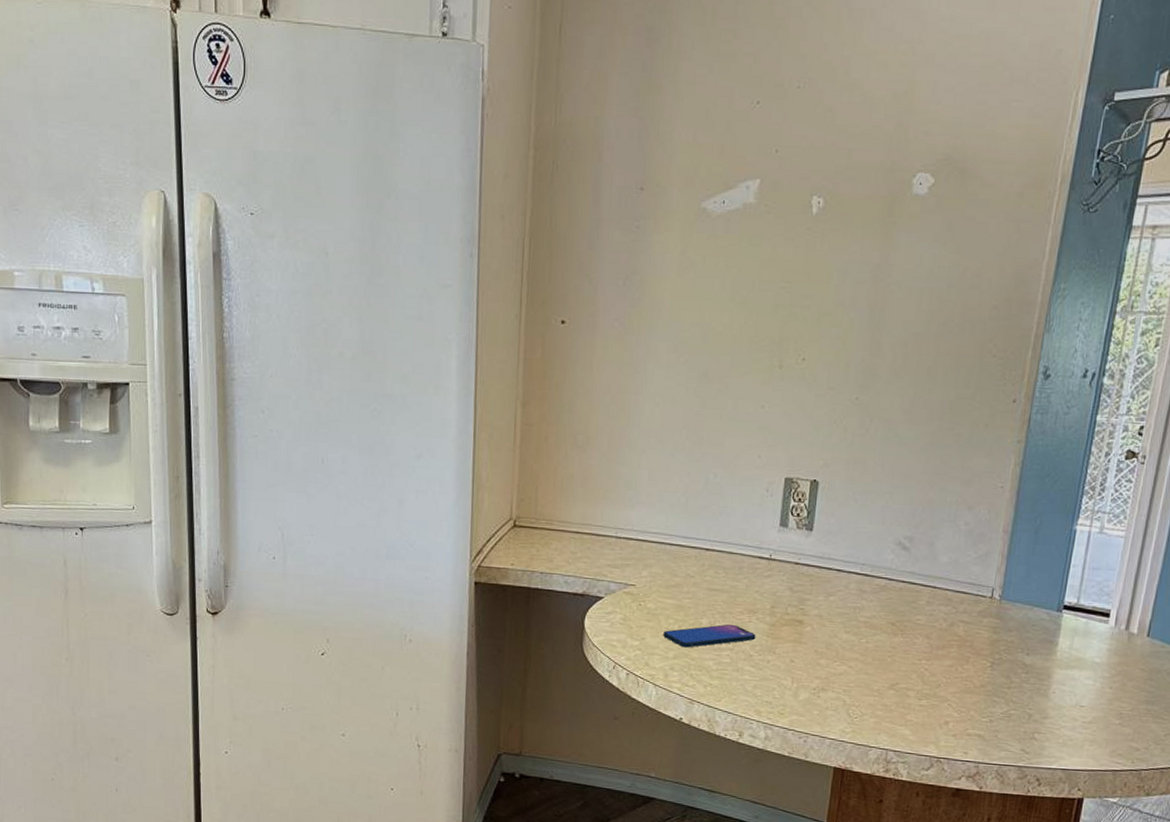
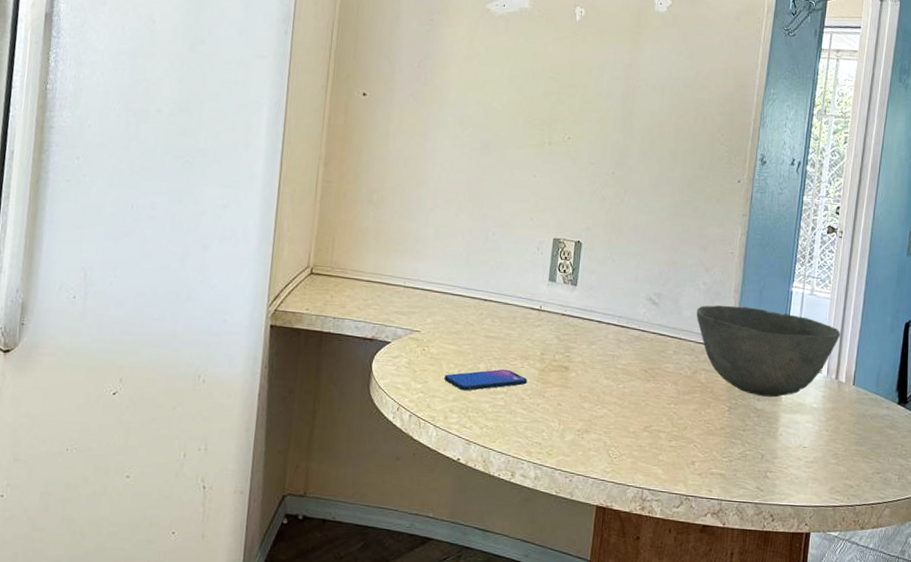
bowl: none [955,548,1135,652] -> present [696,305,840,398]

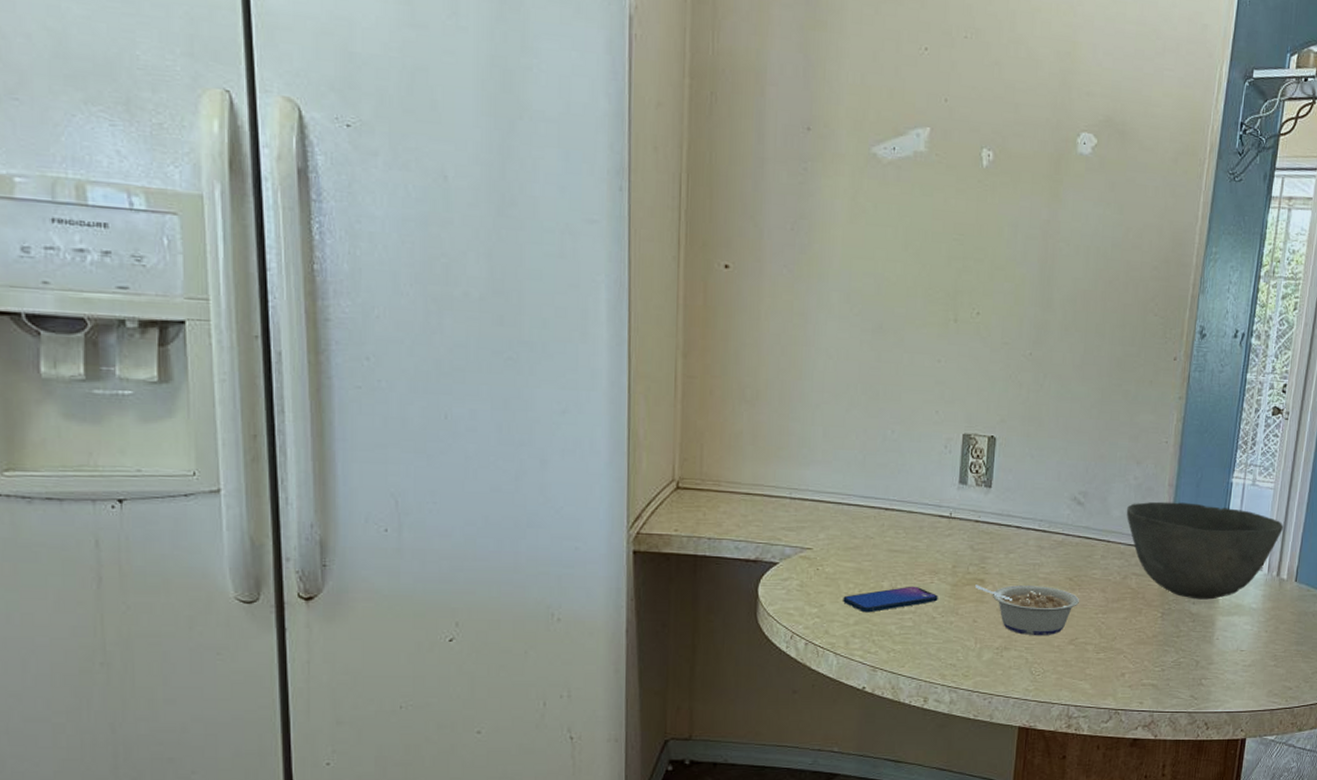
legume: none [560,371,653,422] -> present [975,584,1079,636]

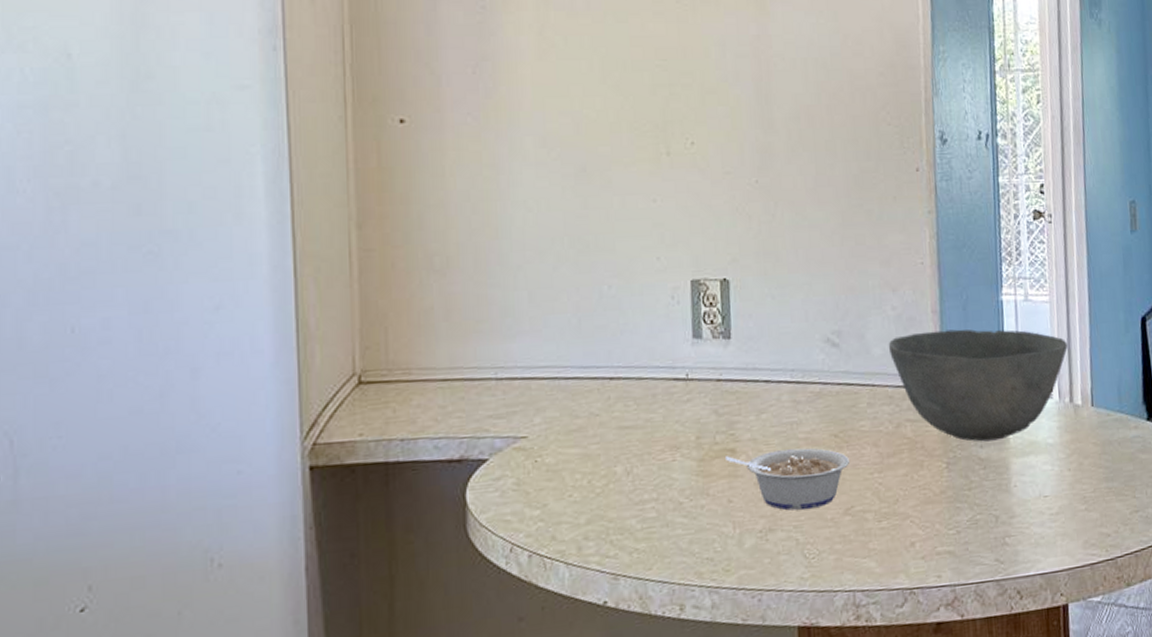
smartphone: present [843,586,938,613] -> none [570,467,684,508]

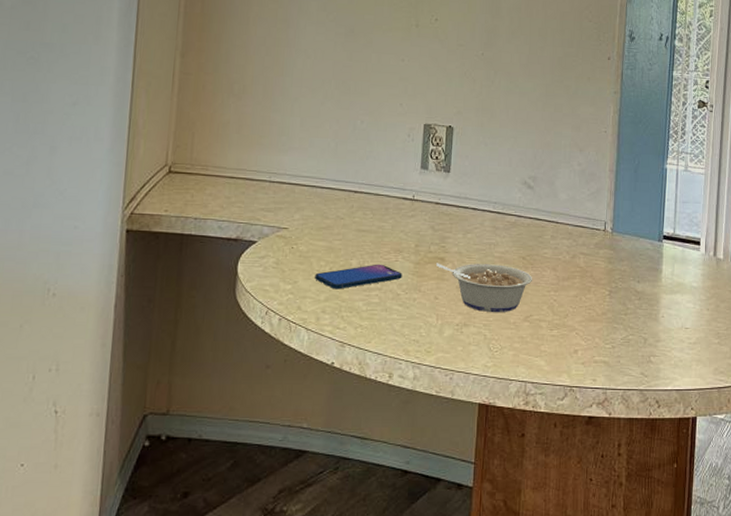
smartphone: none [570,467,684,508] -> present [315,264,402,290]
bowl: present [888,329,1068,442] -> none [572,185,716,279]

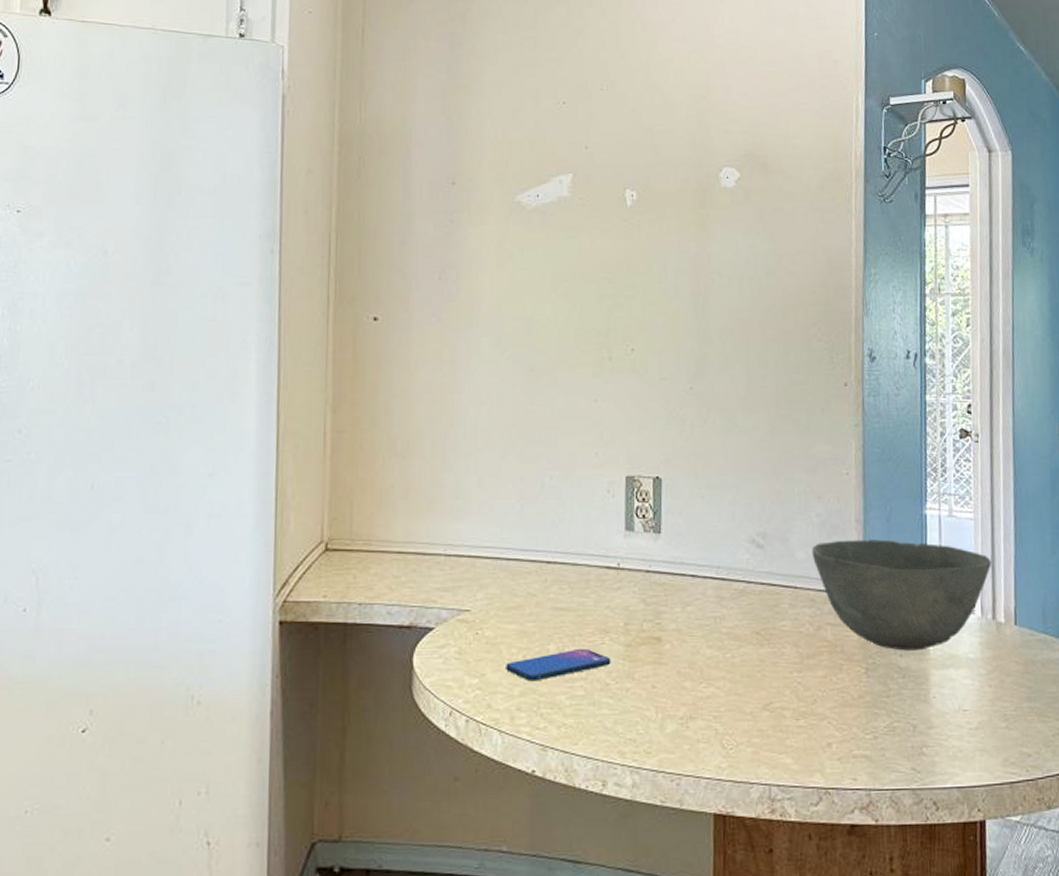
legume: present [436,263,532,313] -> none [651,642,770,702]
bowl: none [572,185,716,279] -> present [811,539,991,651]

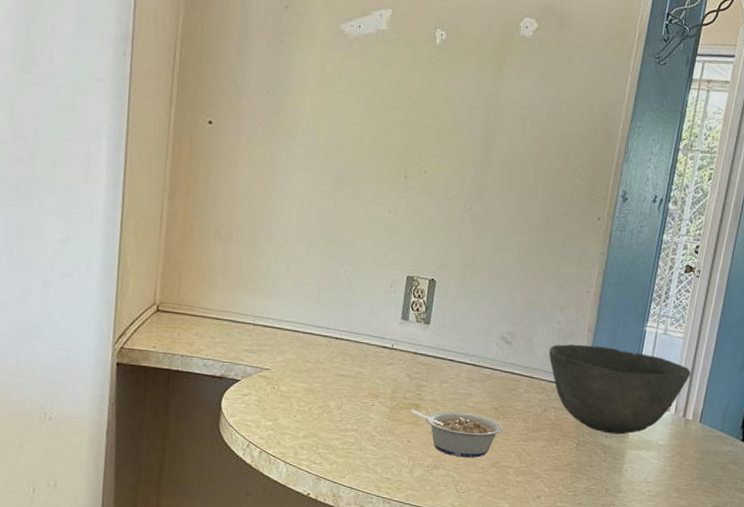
smartphone: present [506,648,611,682] -> none [294,406,378,428]
legume: none [651,642,770,702] -> present [411,409,503,458]

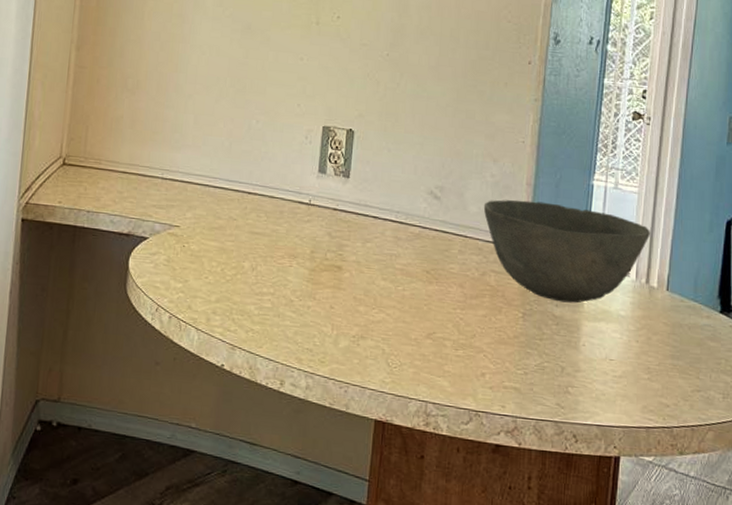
legume: present [411,409,503,458] -> none [333,271,437,328]

